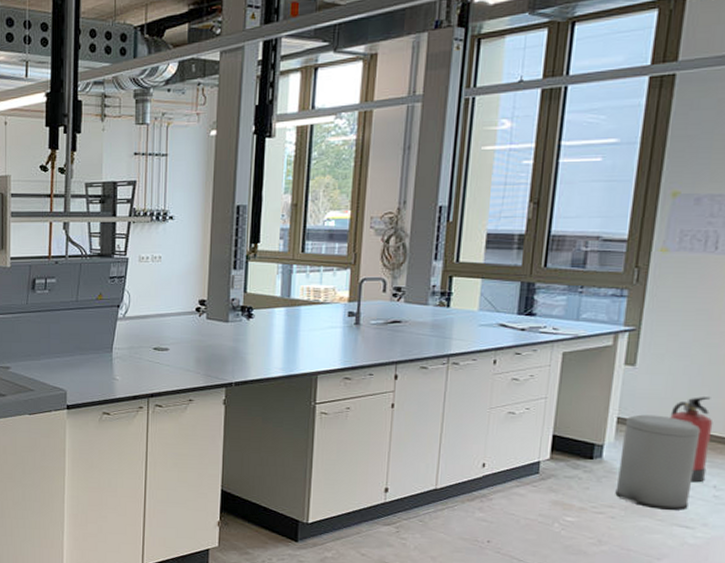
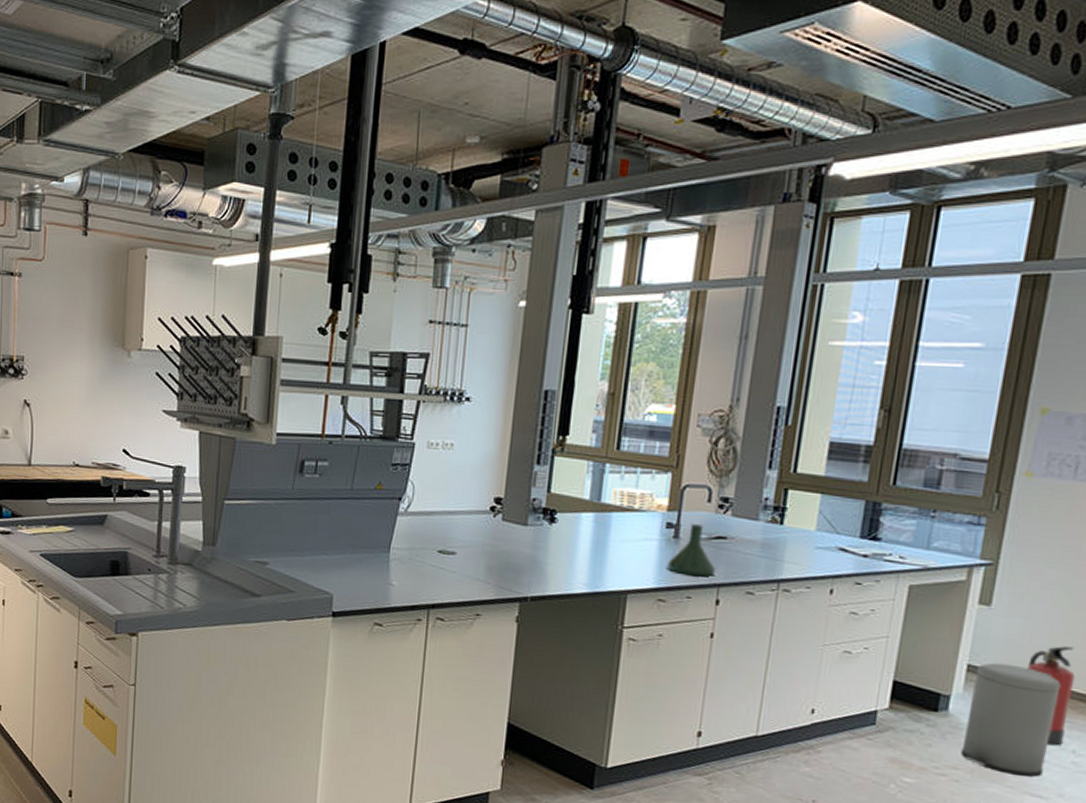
flask: none [350,312,394,356] -> present [666,524,716,577]

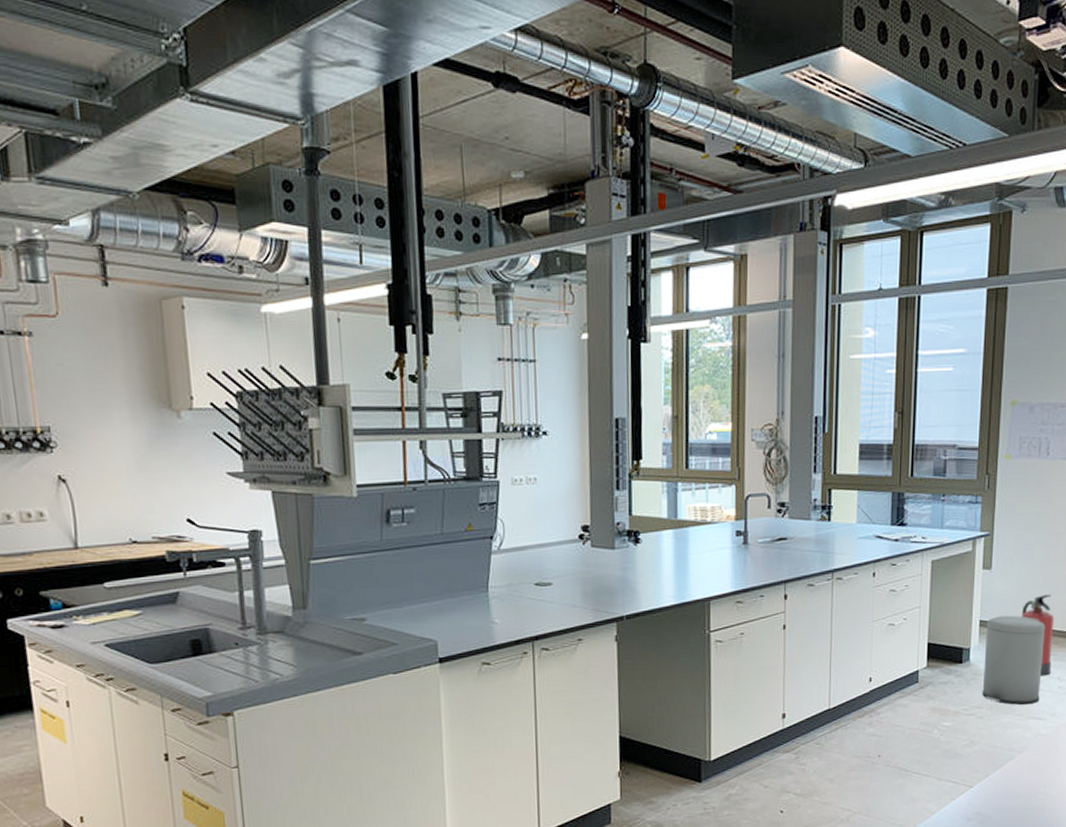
flask: present [666,524,716,577] -> none [740,529,782,577]

